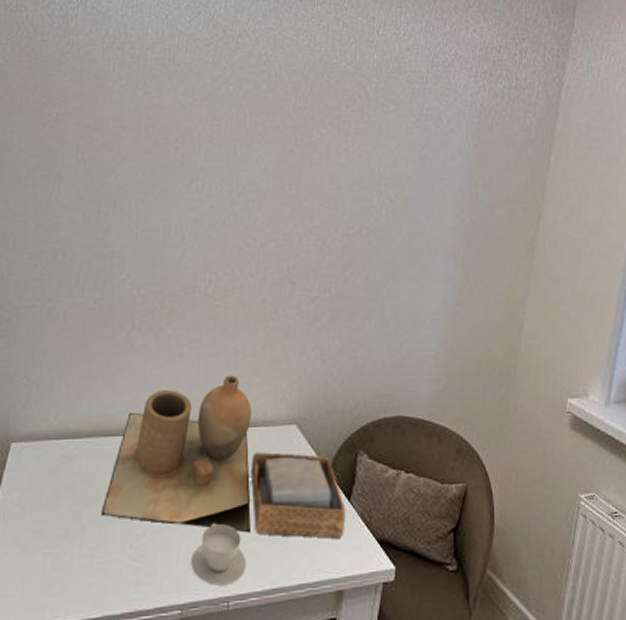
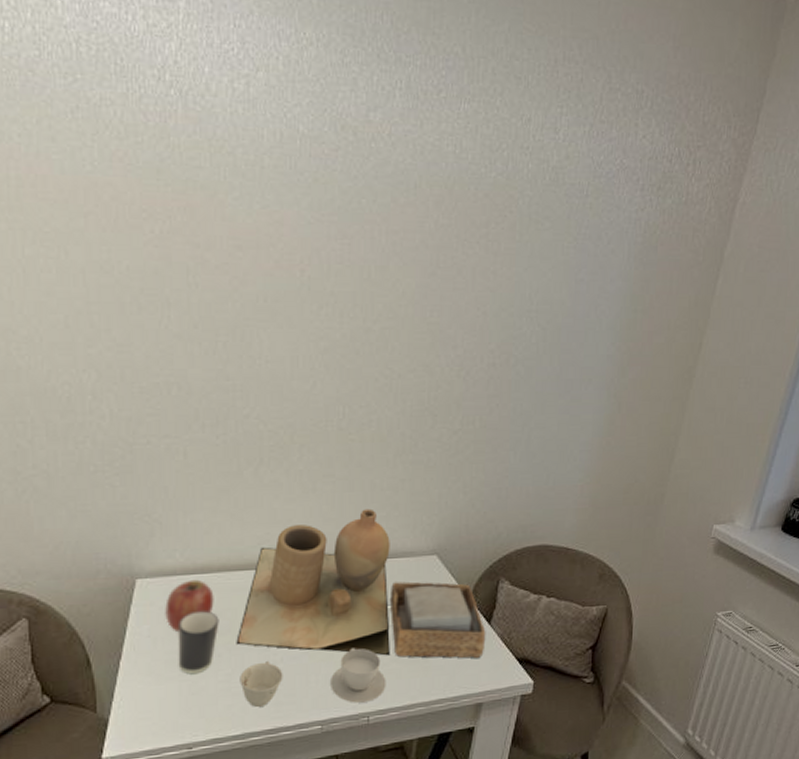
fruit: none [35,444,83,499] -> present [165,579,214,631]
mug: none [44,478,86,547] -> present [177,611,219,674]
teacup: none [102,535,145,586] -> present [240,661,283,707]

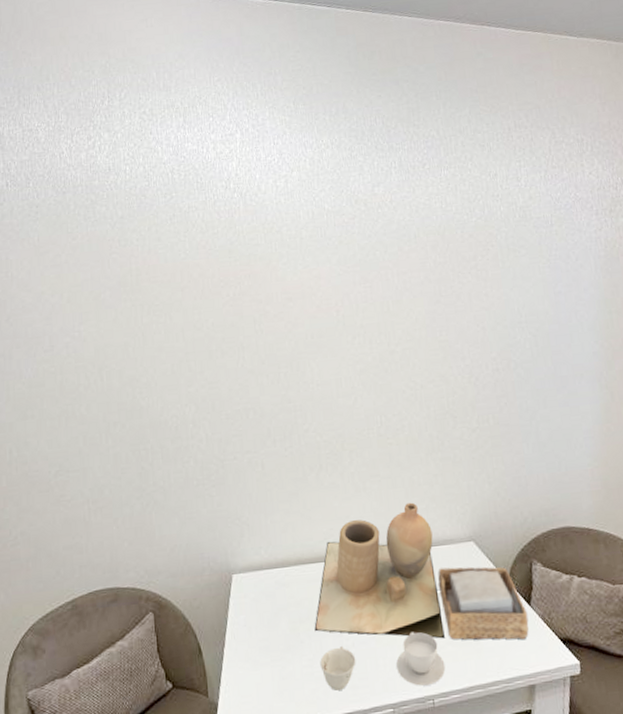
fruit: present [165,579,214,631] -> none [256,572,294,620]
mug: present [177,611,219,674] -> none [267,601,300,660]

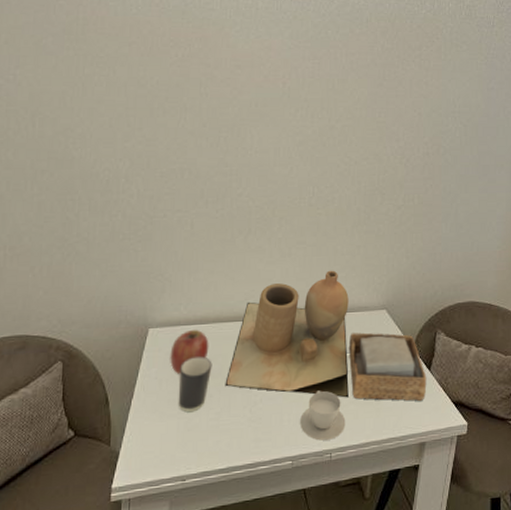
fruit: none [256,572,294,620] -> present [170,329,209,374]
mug: none [267,601,300,660] -> present [178,356,212,413]
teacup: present [320,646,356,691] -> none [226,402,262,443]

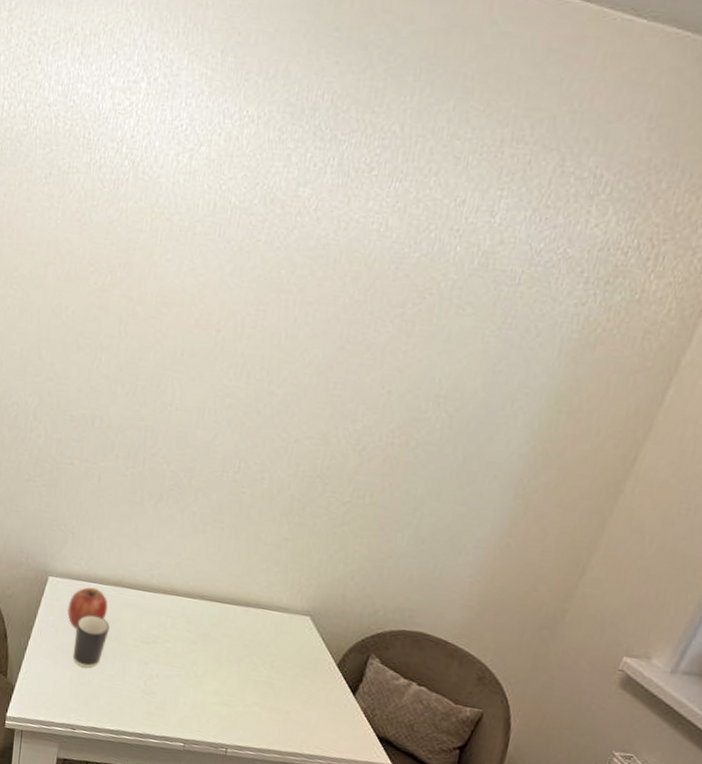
vase: present [225,270,349,398] -> none [121,558,268,699]
teacup: present [300,390,346,441] -> none [196,682,247,736]
napkin holder: present [348,332,427,401] -> none [258,632,350,725]

